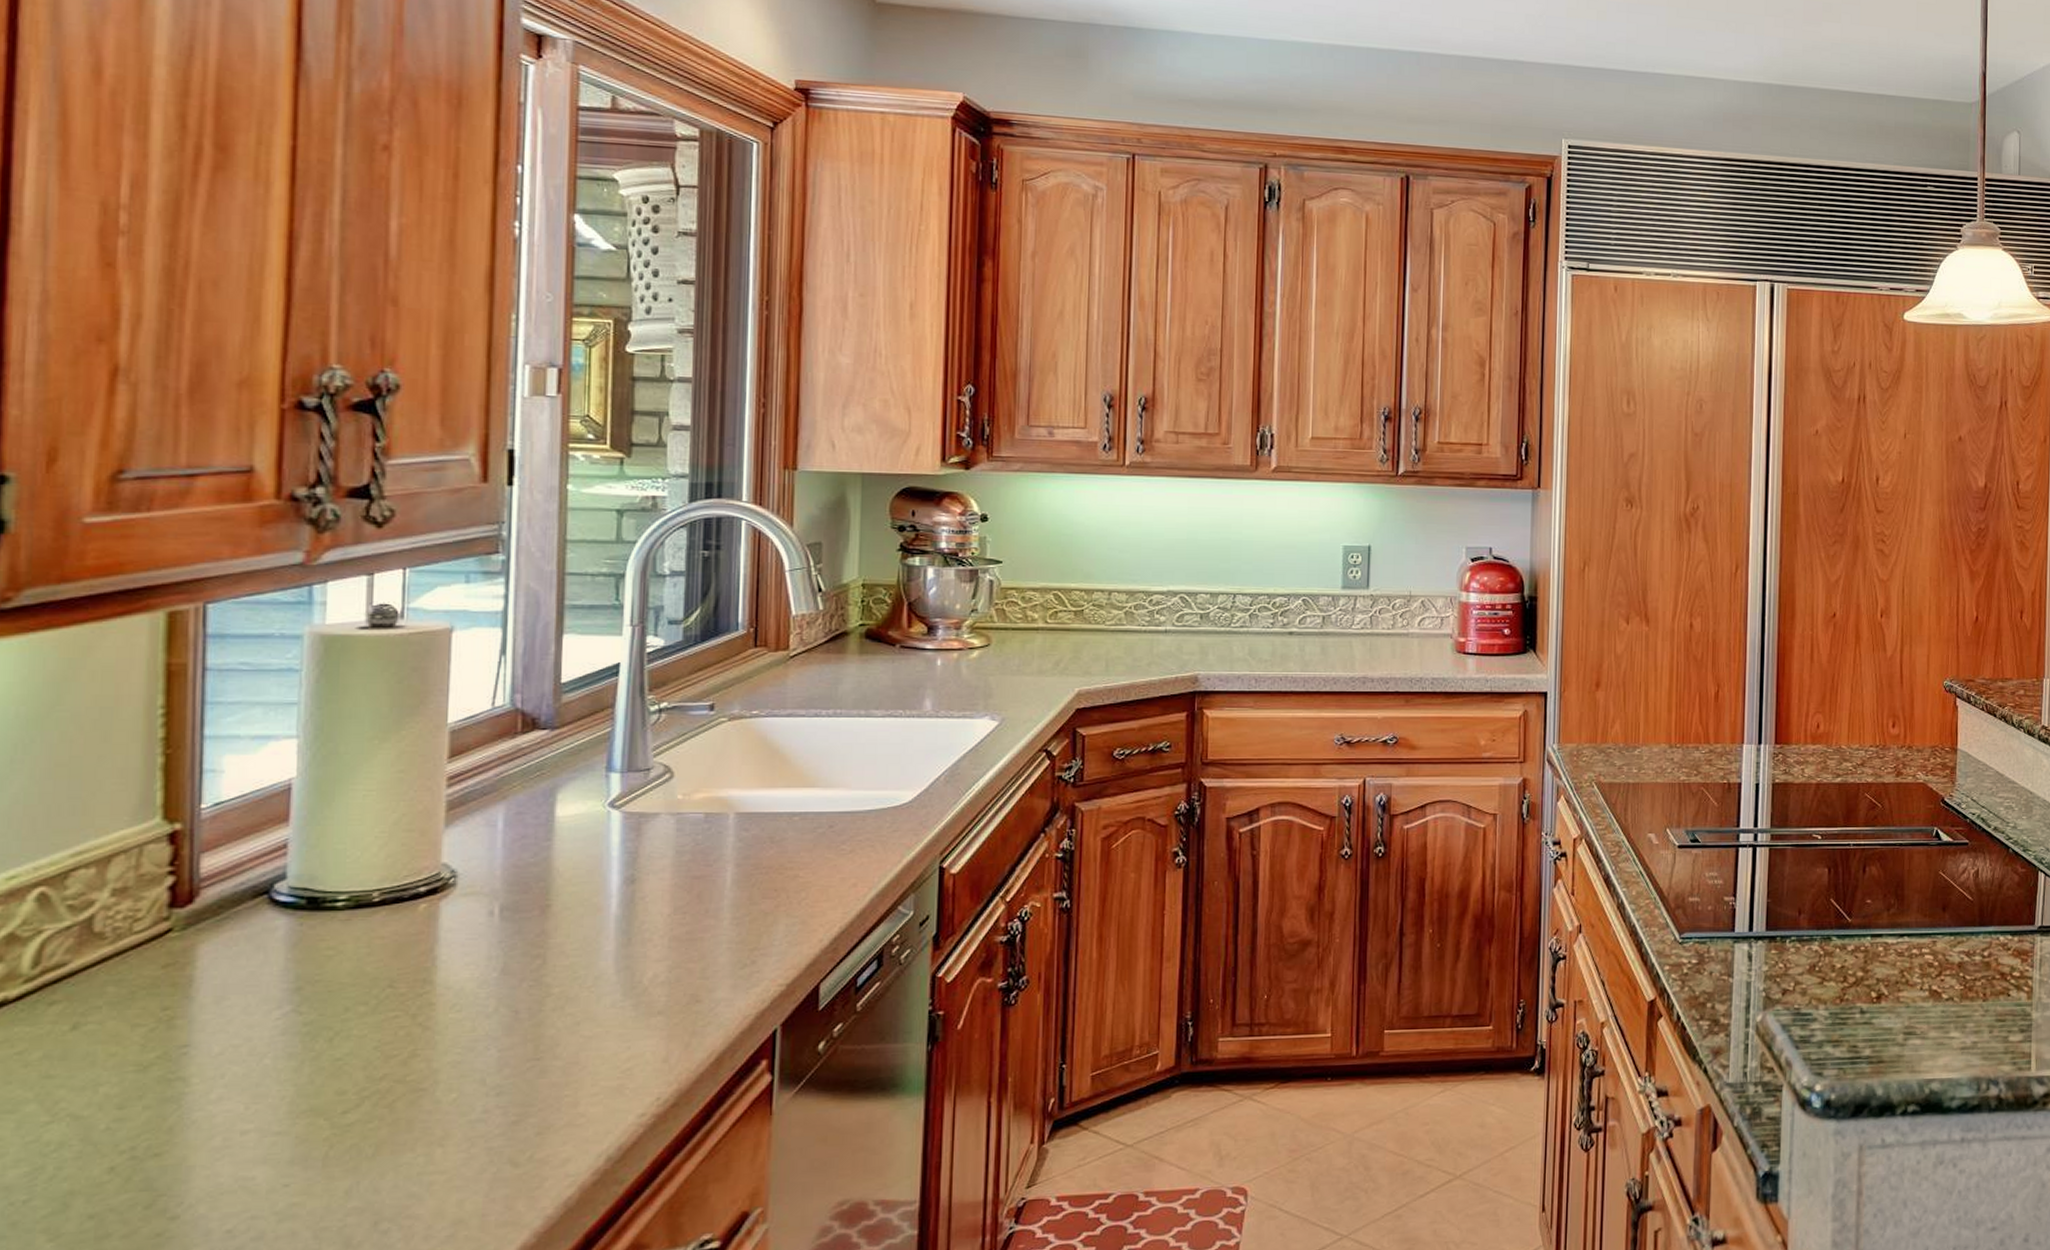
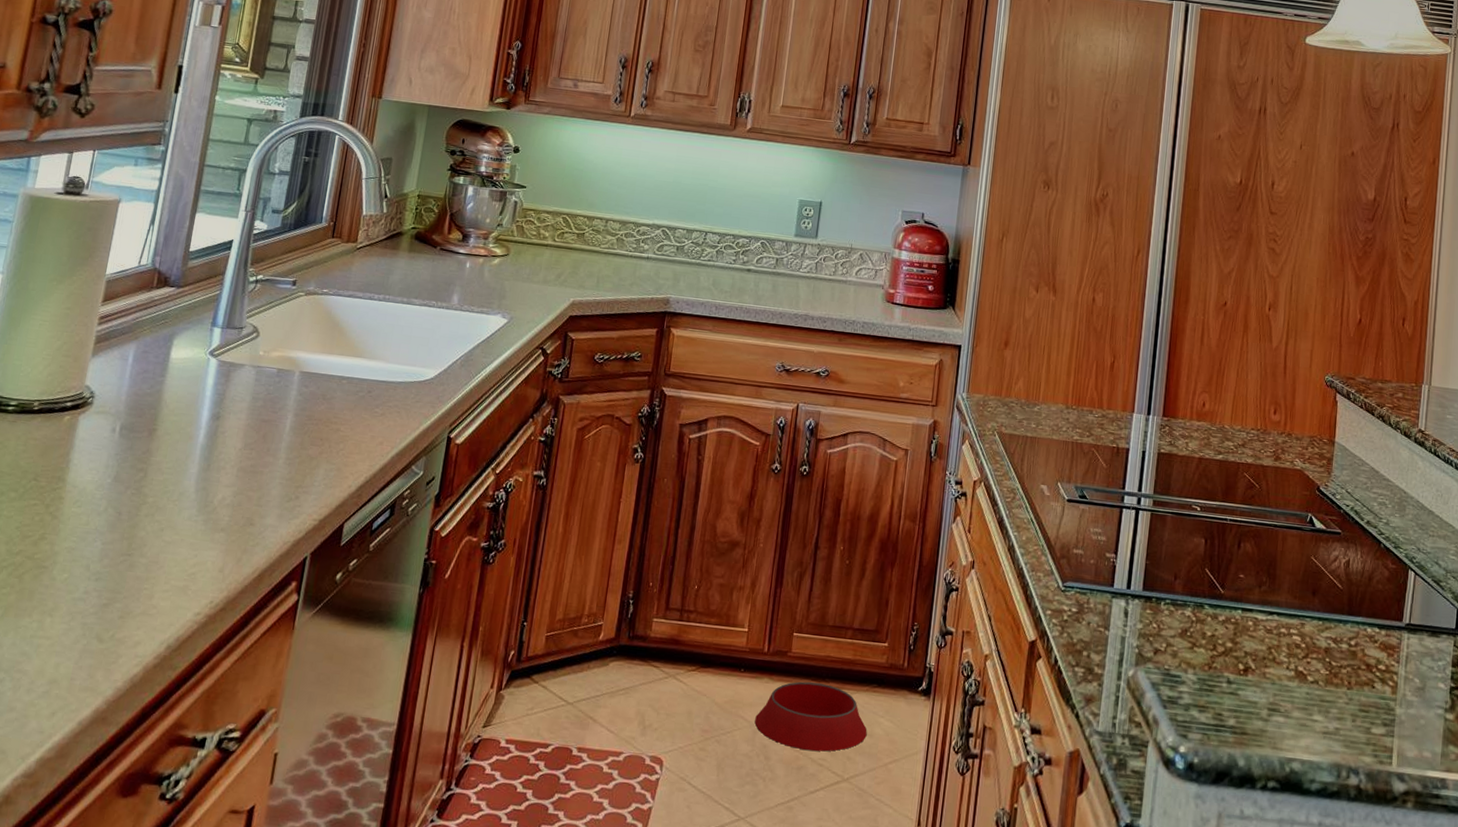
pet bowl: none [1349,1080,1478,1153] -> present [754,681,867,752]

